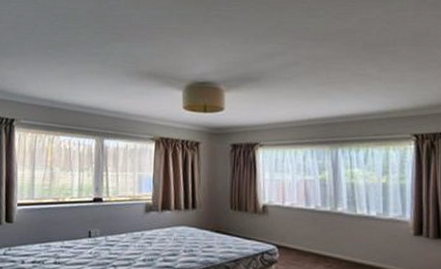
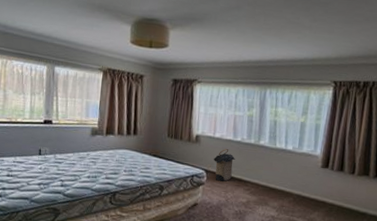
laundry hamper: none [284,219,311,258] -> present [213,149,236,181]

